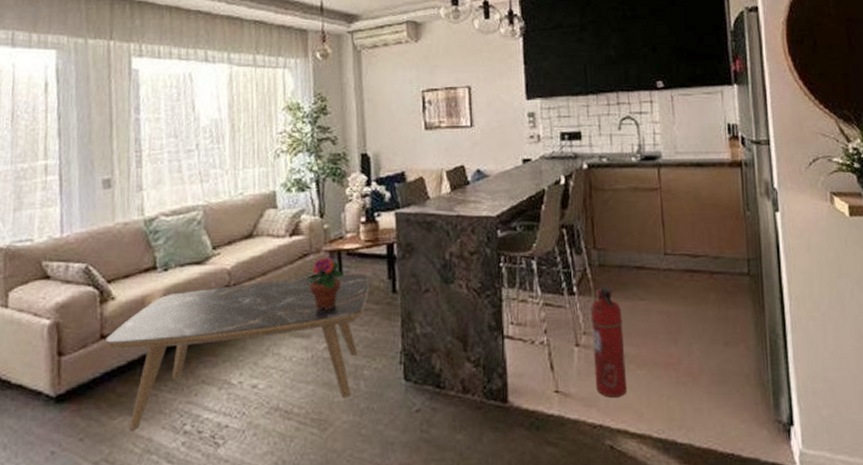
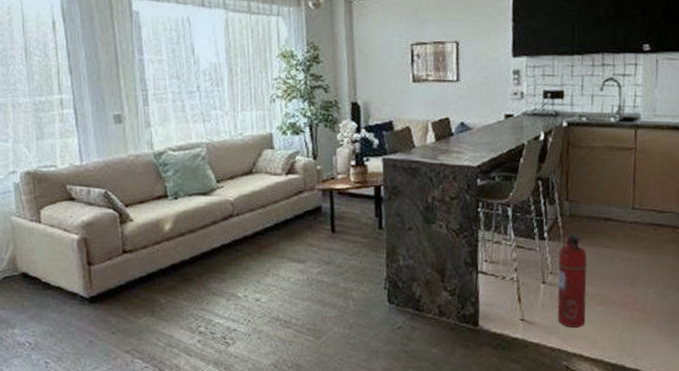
coffee table: present [105,274,369,430] -> none [127,211,358,328]
potted flower: present [308,257,343,310] -> none [303,195,334,240]

